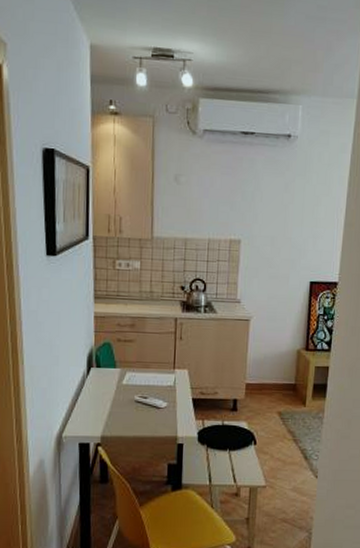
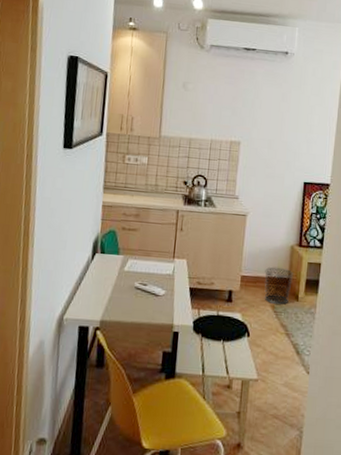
waste bin: none [270,372,300,411] -> present [264,267,293,305]

